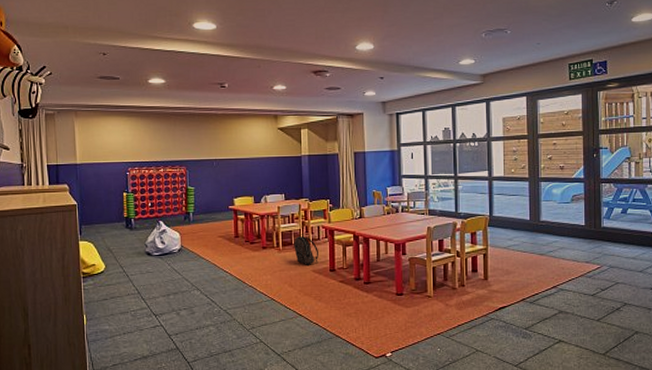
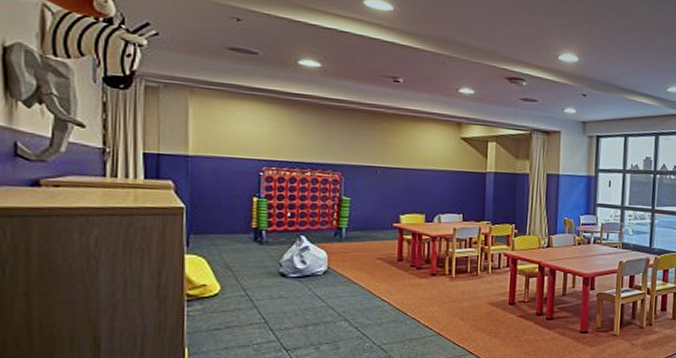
backpack: present [294,234,318,265] -> none [469,261,497,297]

